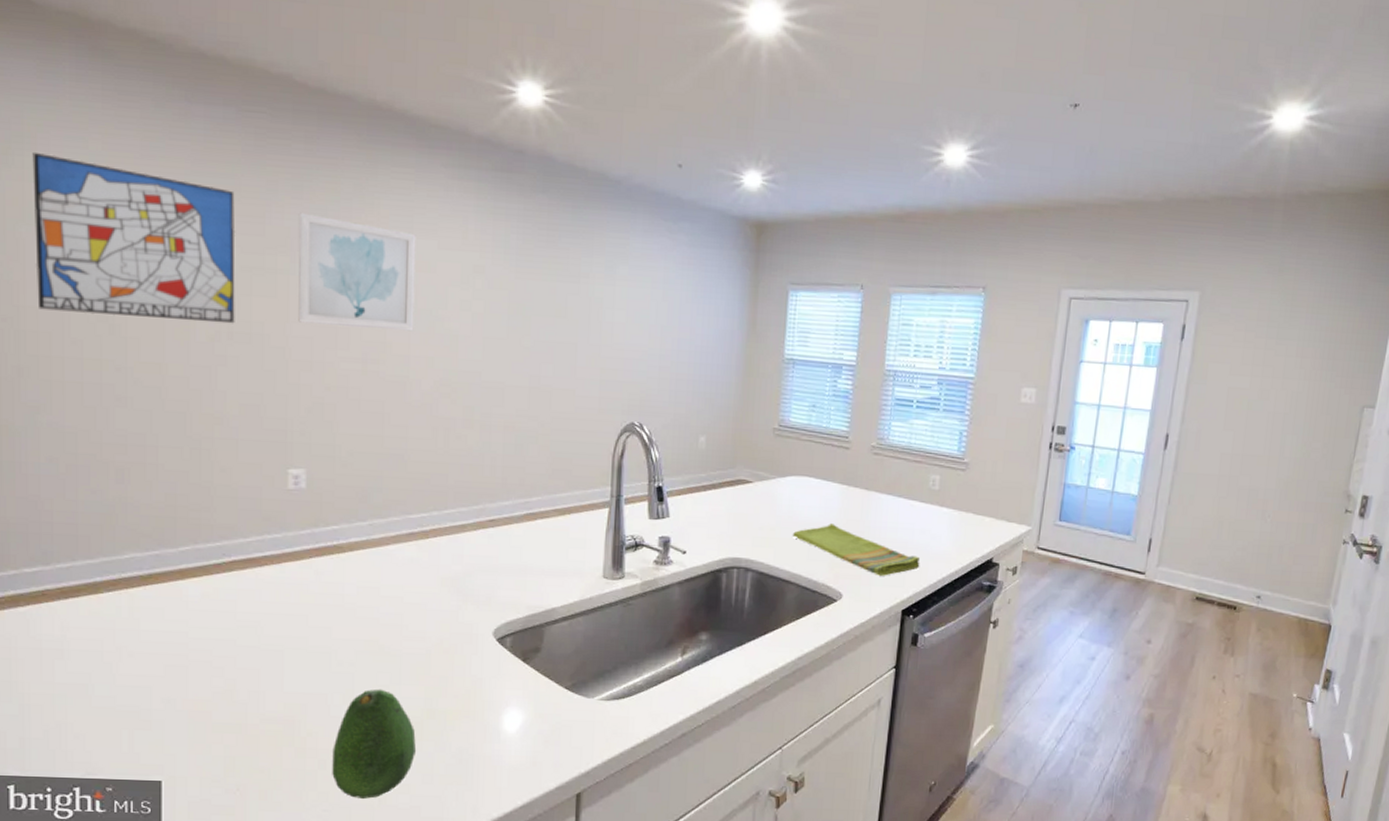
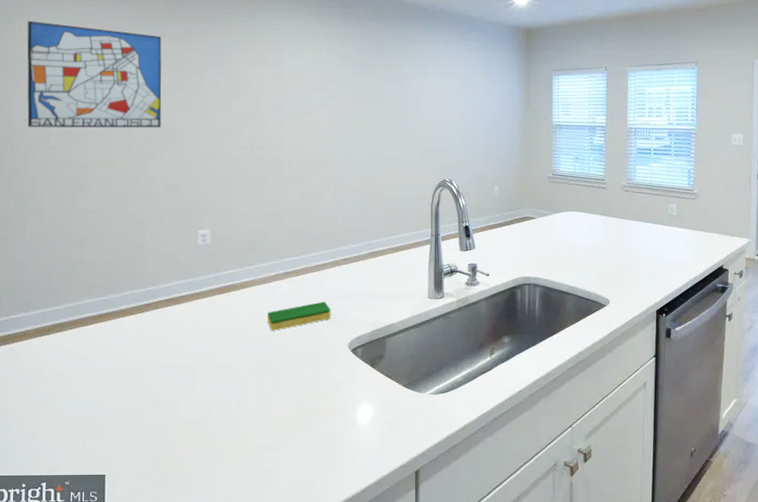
wall art: present [298,212,416,332] -> none [205,47,286,125]
fruit: present [332,688,417,799] -> none [231,394,294,482]
dish sponge: none [383,574,471,609] -> present [267,301,331,331]
dish towel: present [792,523,921,576] -> none [568,246,667,284]

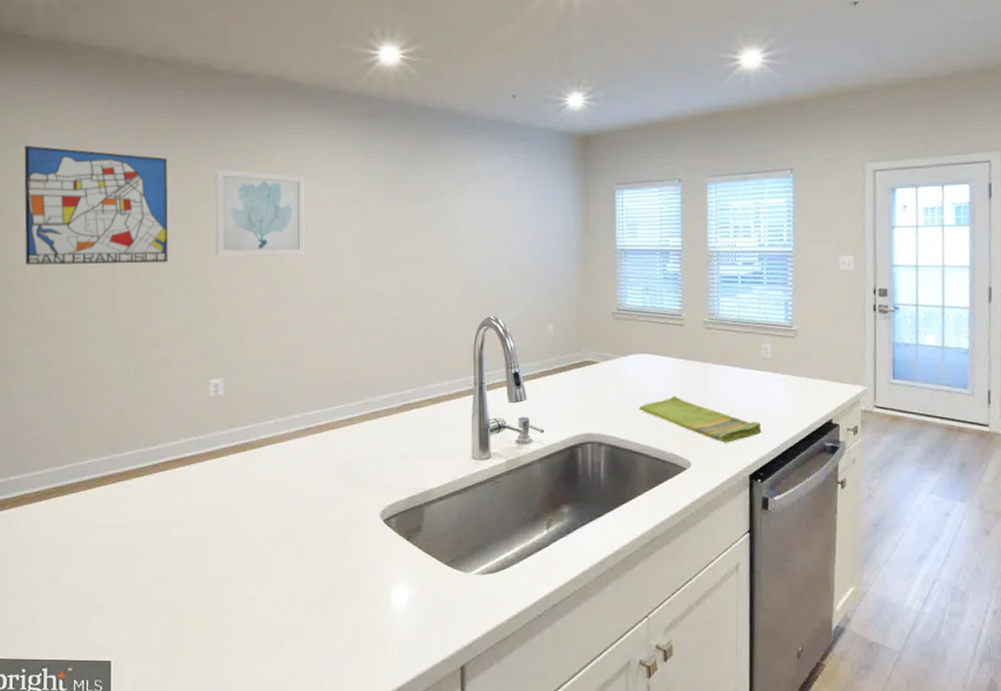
wall art: none [205,47,286,125] -> present [215,169,305,257]
dish sponge: present [267,301,331,331] -> none [287,462,360,497]
dish towel: none [568,246,667,284] -> present [638,396,762,443]

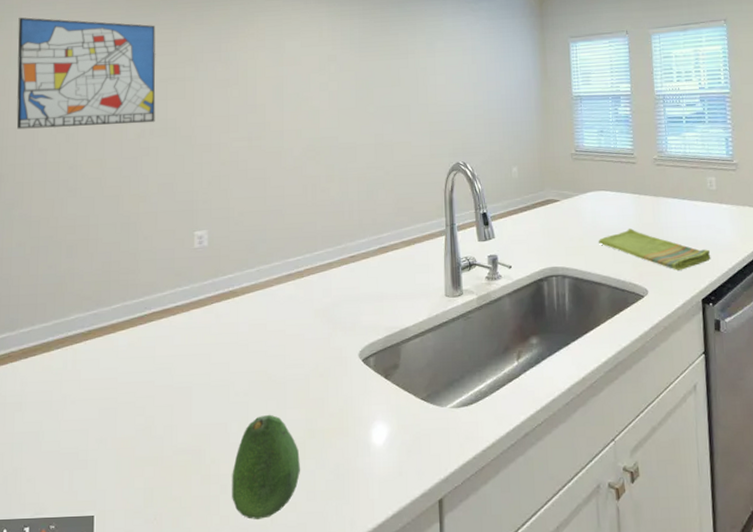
wall art: present [215,169,305,257] -> none [200,34,286,115]
fruit: none [249,570,319,674] -> present [232,414,301,520]

